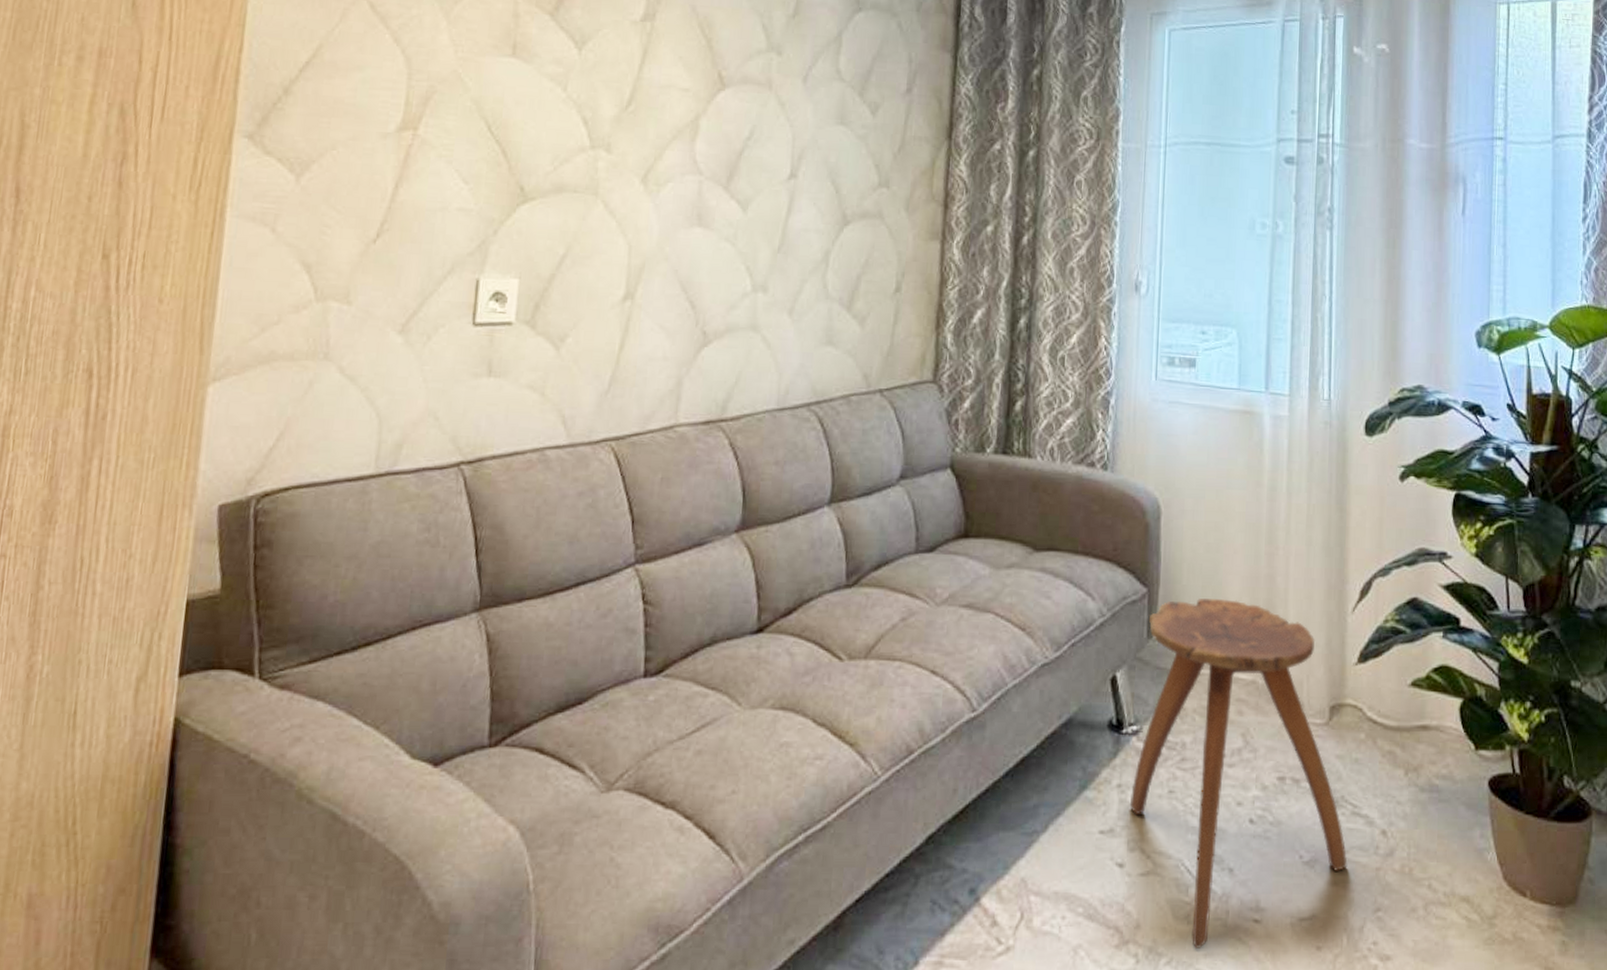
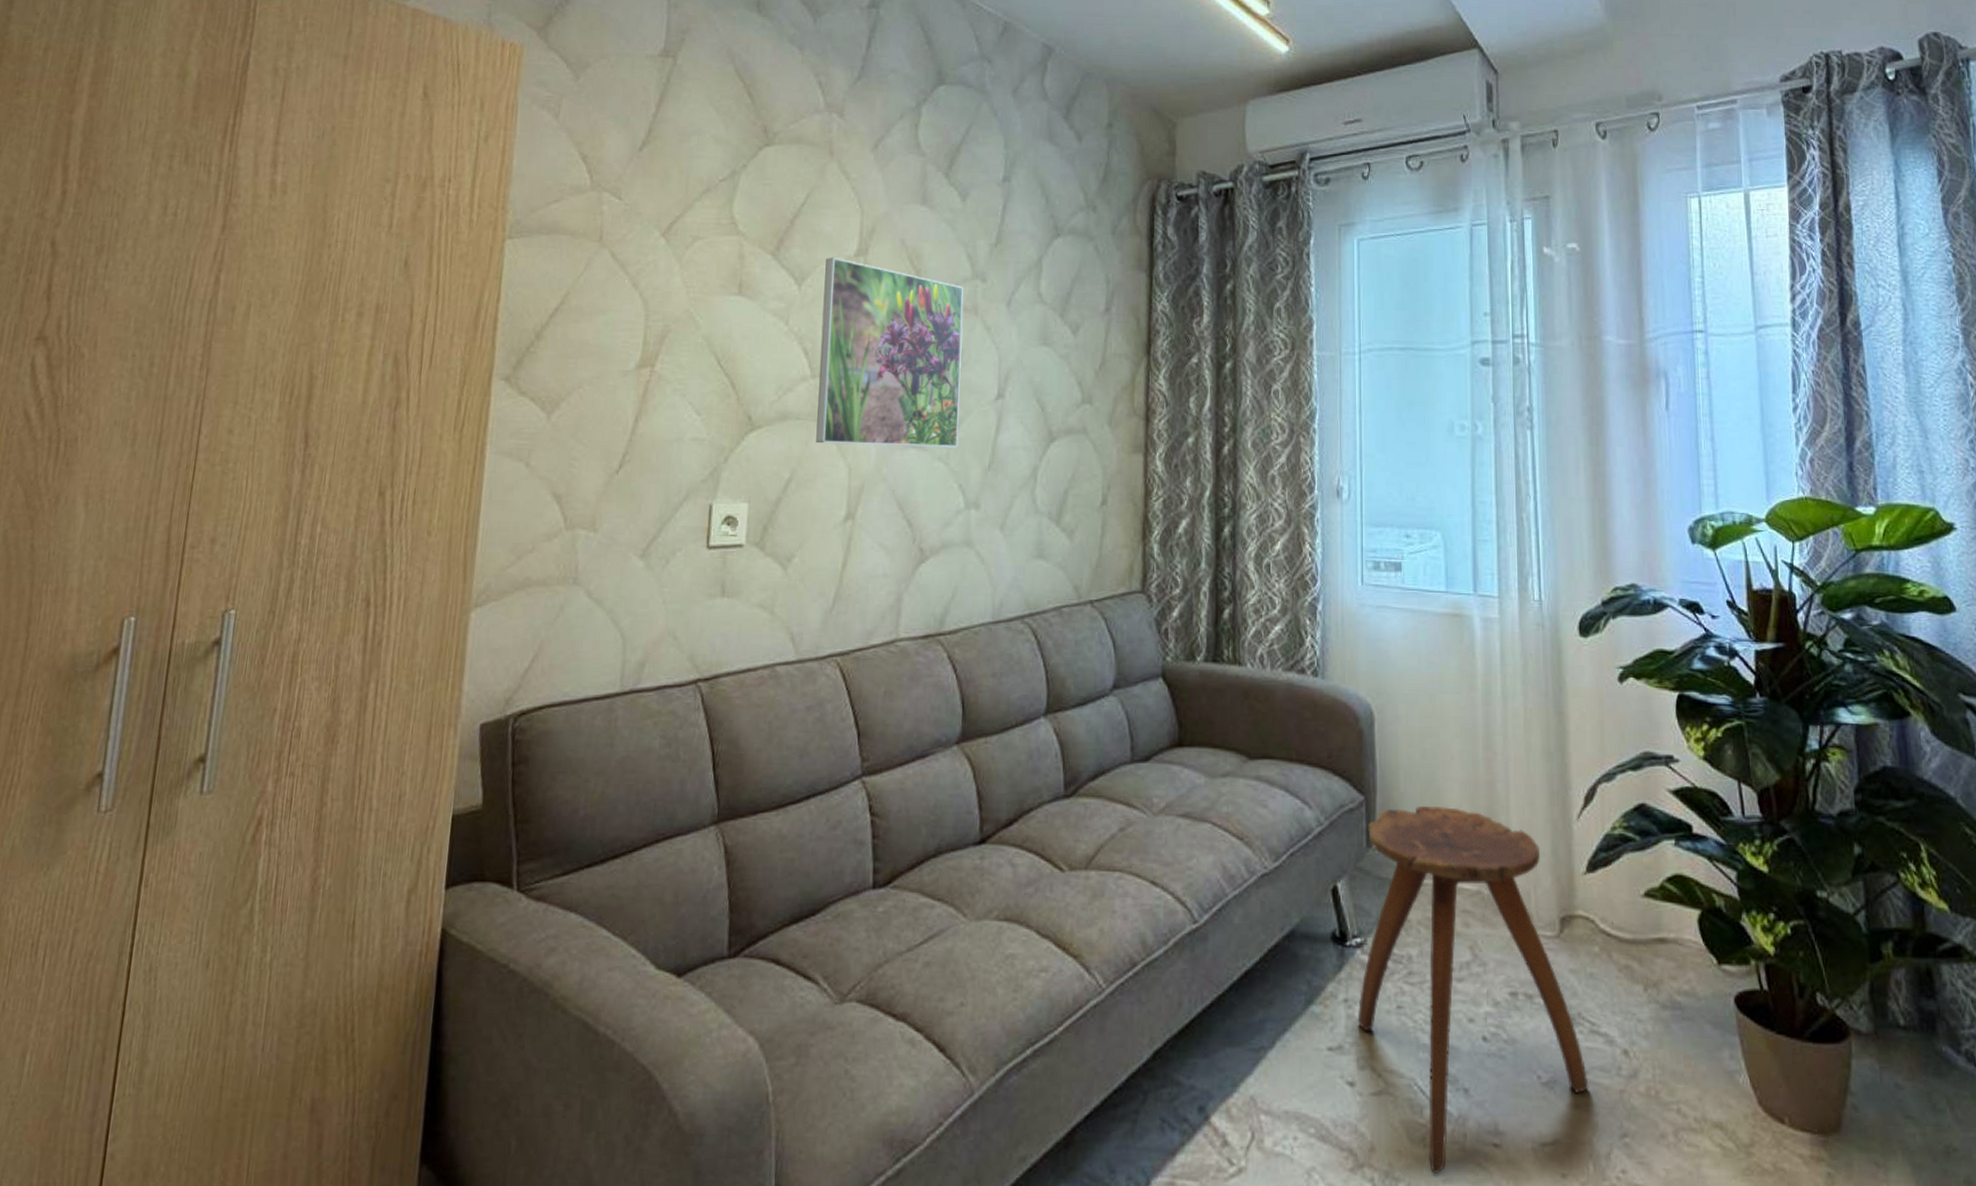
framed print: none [594,21,758,228] -> present [816,257,964,447]

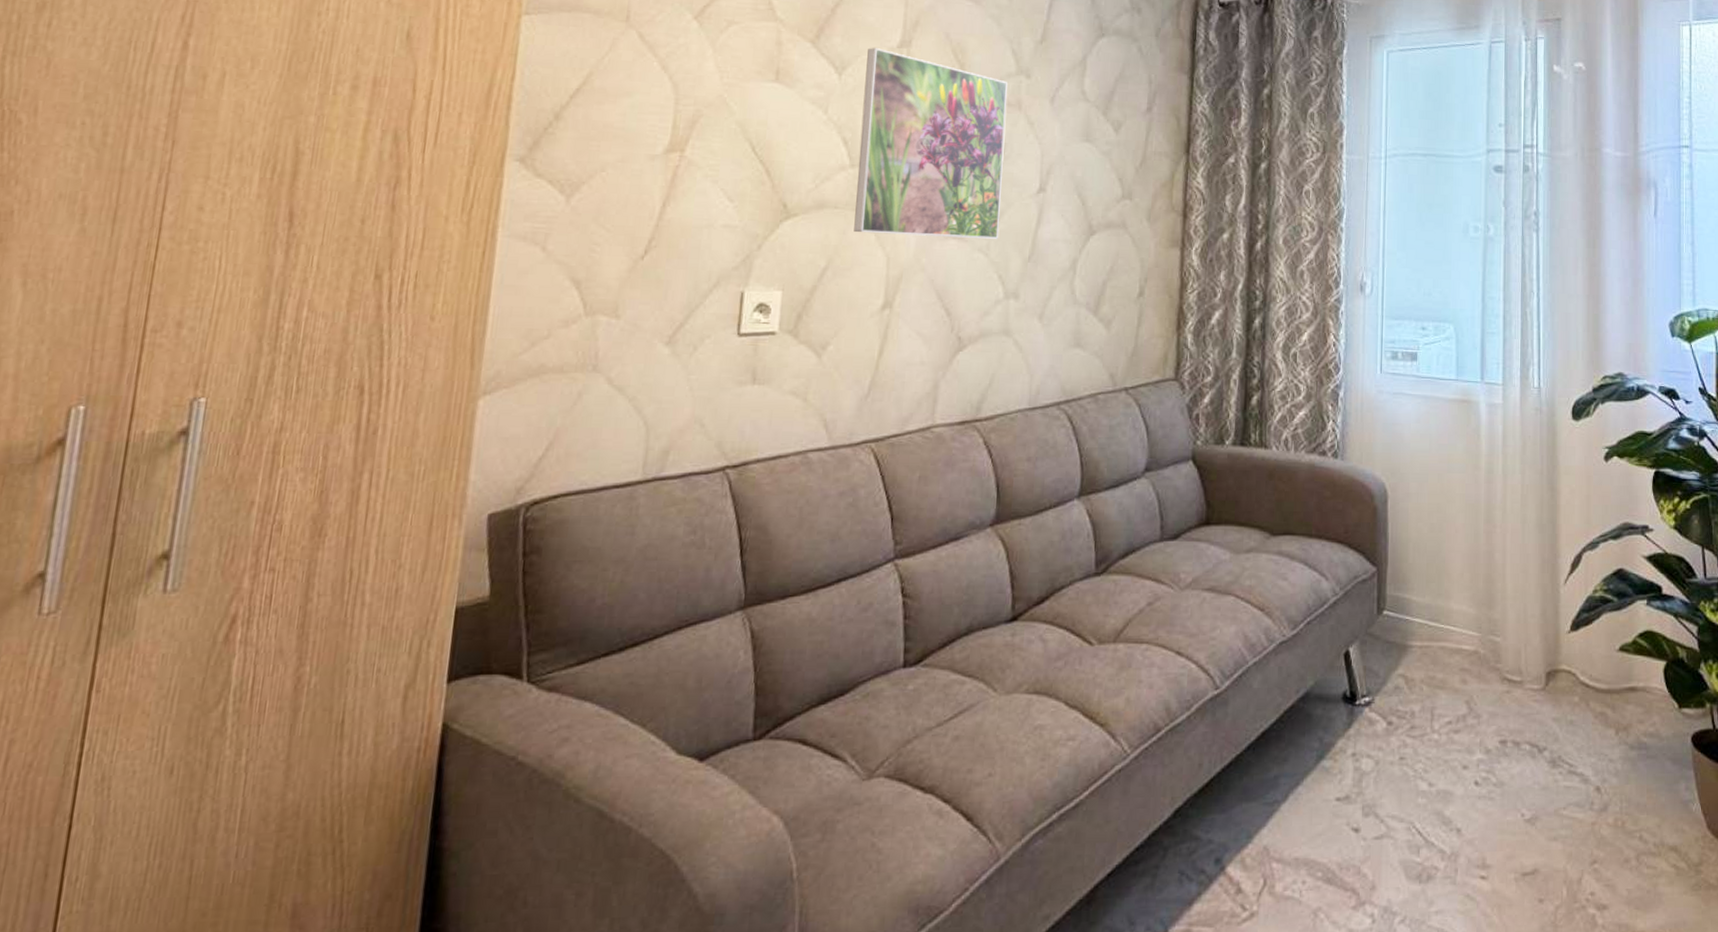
stool: present [1357,806,1589,1175] -> none [1363,576,1566,908]

